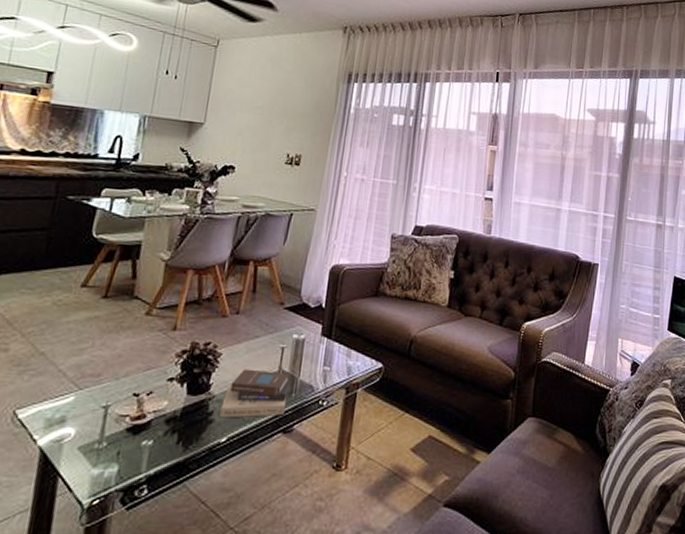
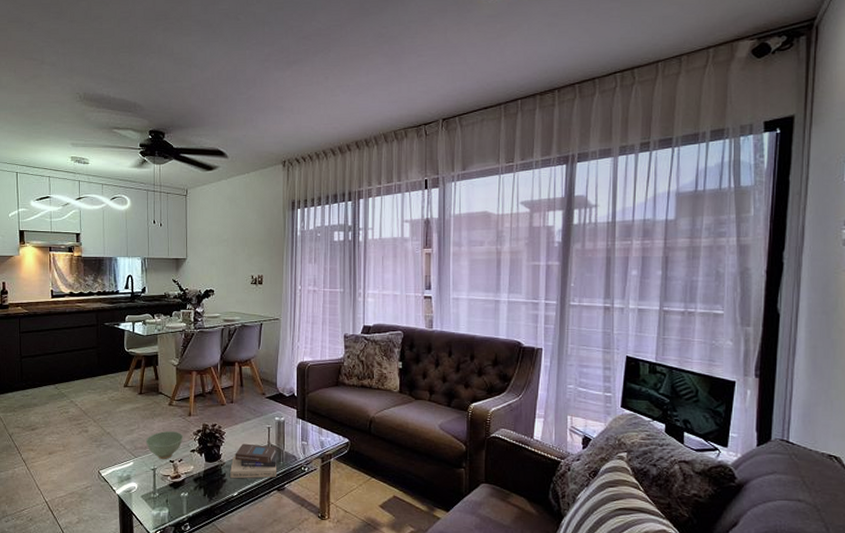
bowl: none [100,350,161,391] -> present [146,430,184,459]

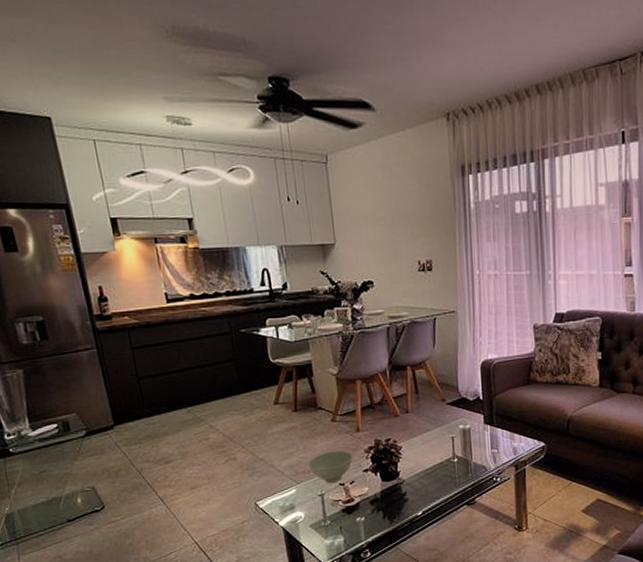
books: present [230,443,278,479] -> none [411,457,465,497]

